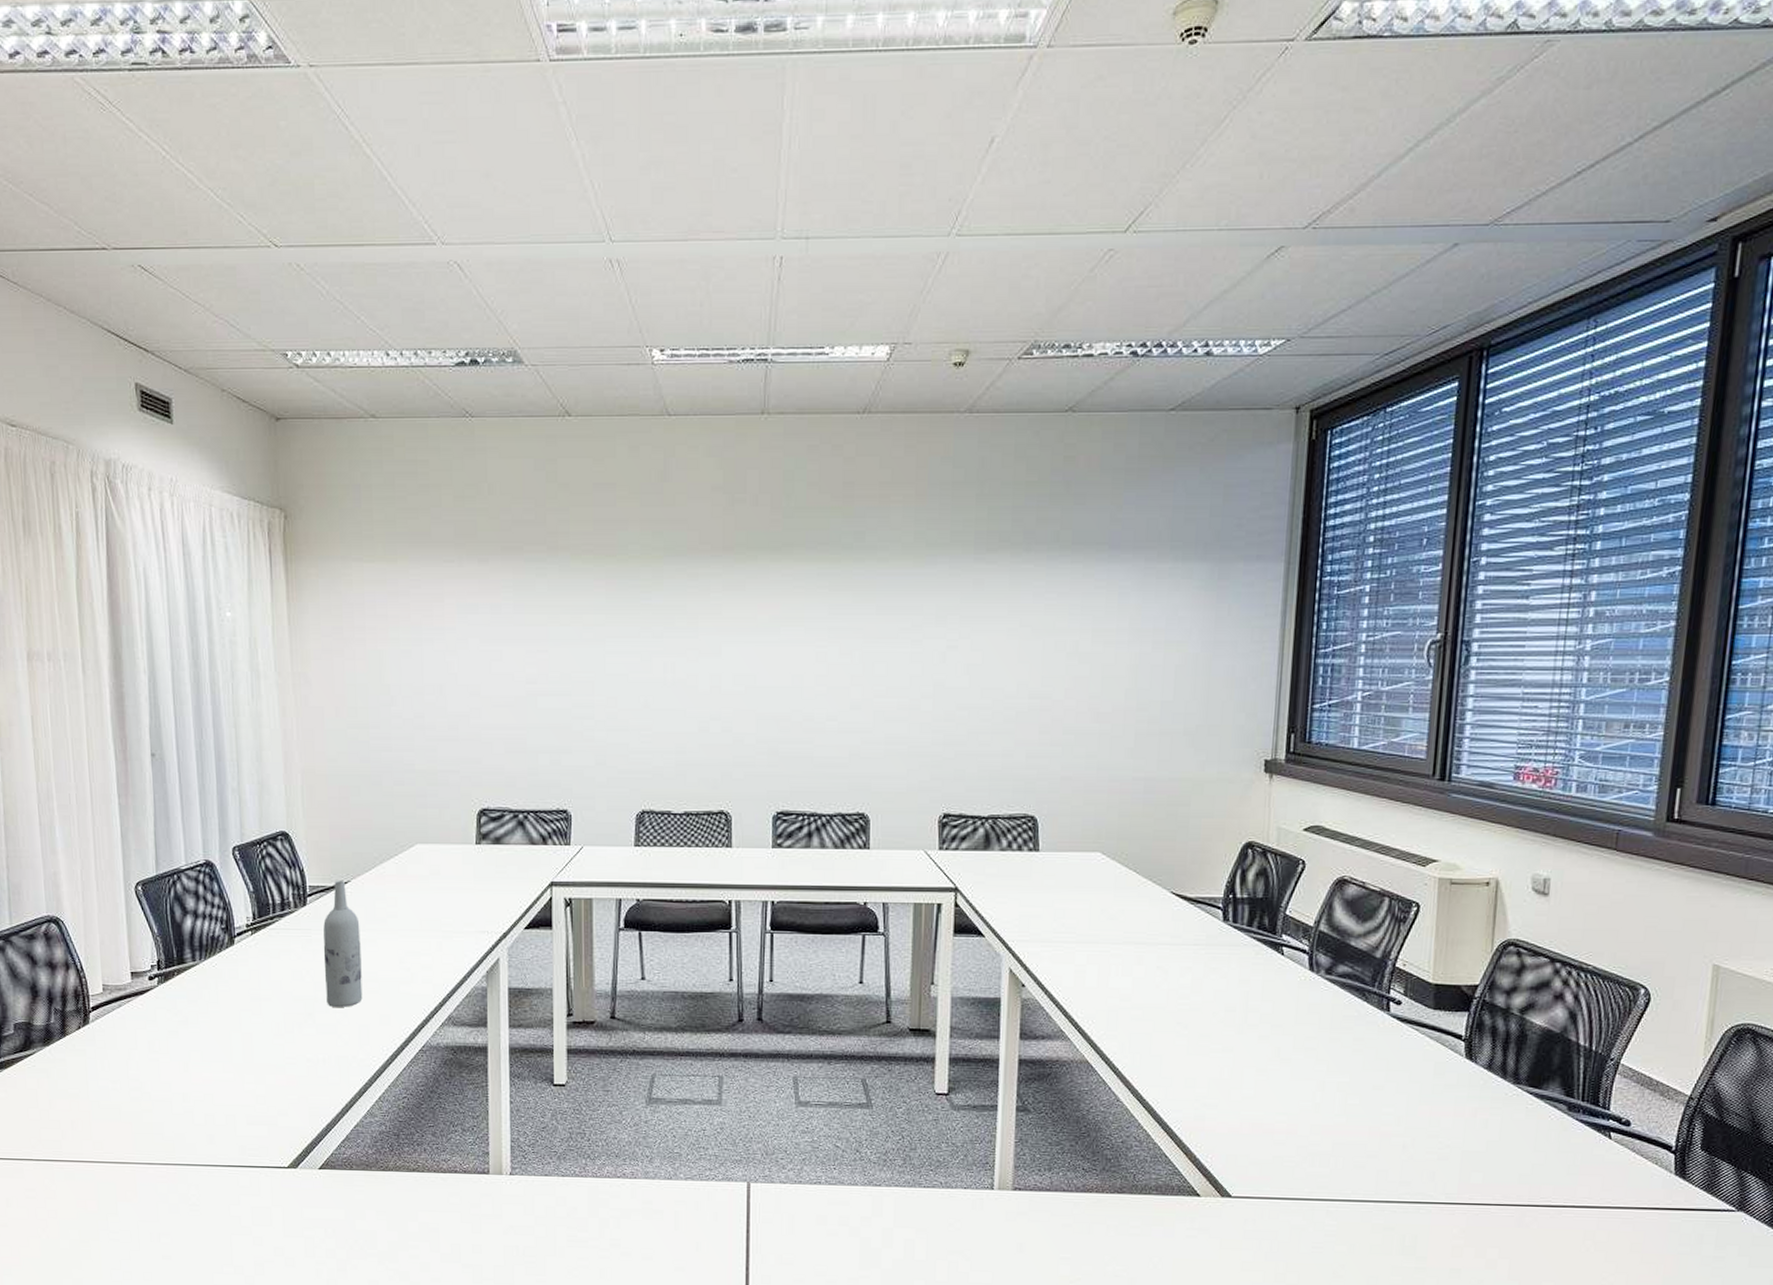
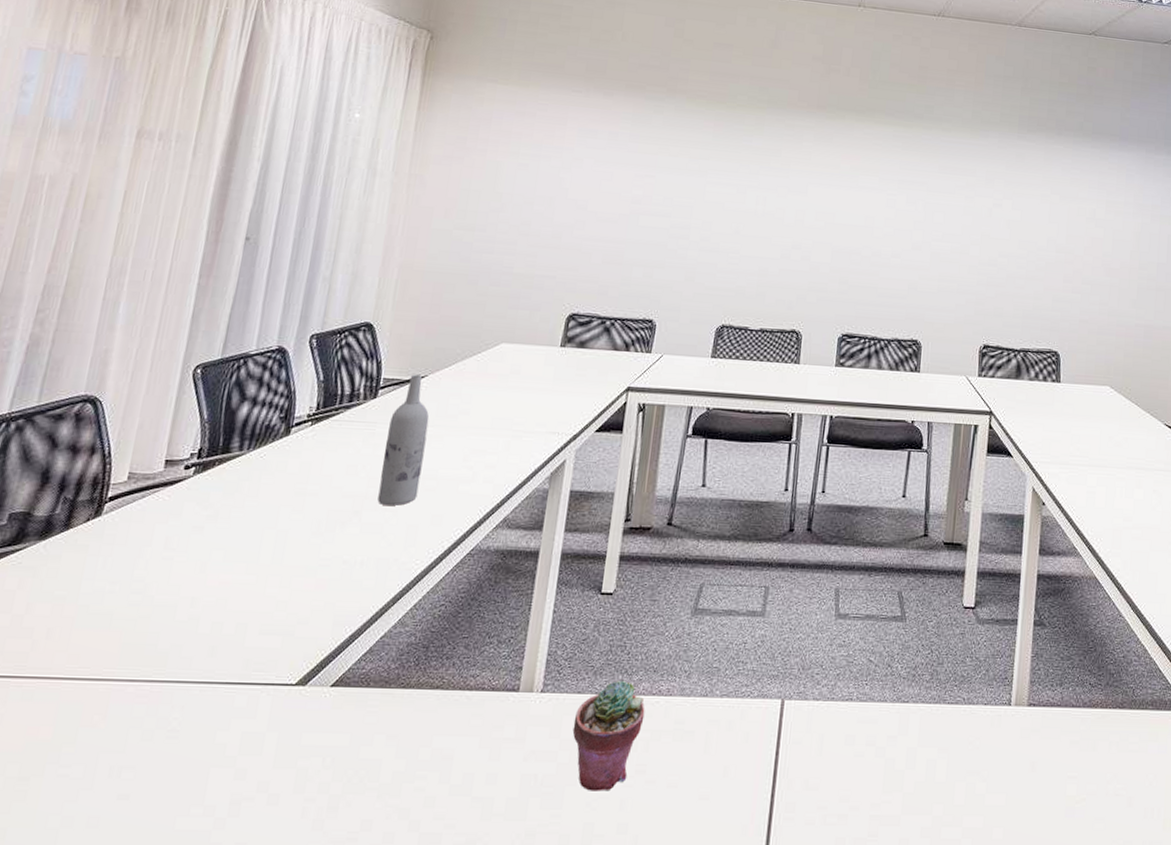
potted succulent: none [545,1165,612,1262] -> present [572,681,645,791]

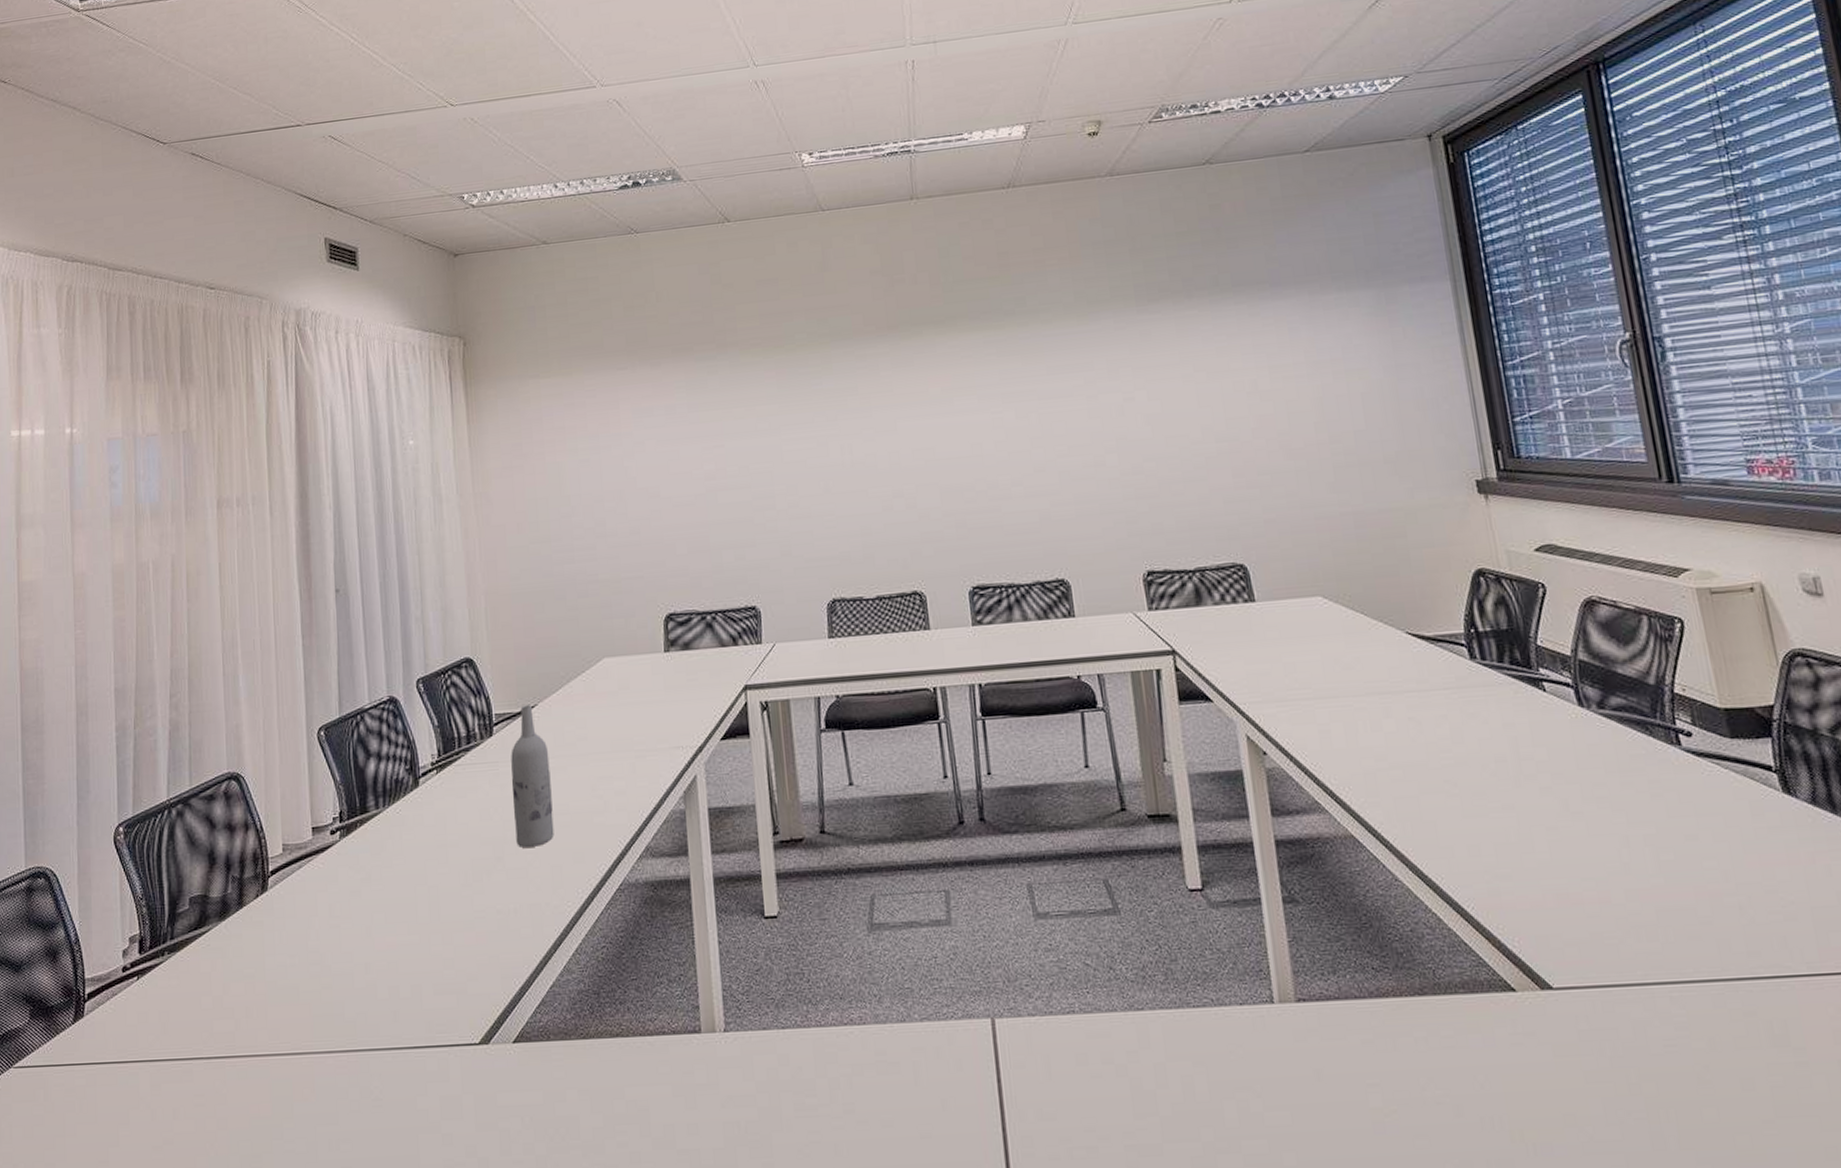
potted succulent: present [572,681,645,791] -> none [765,1012,841,1136]

